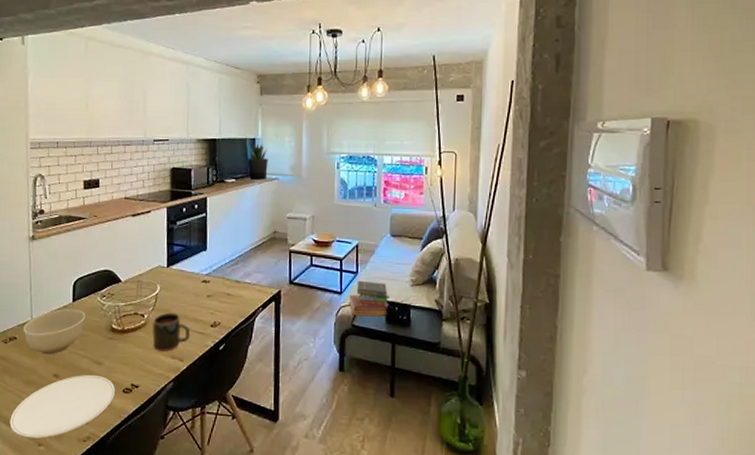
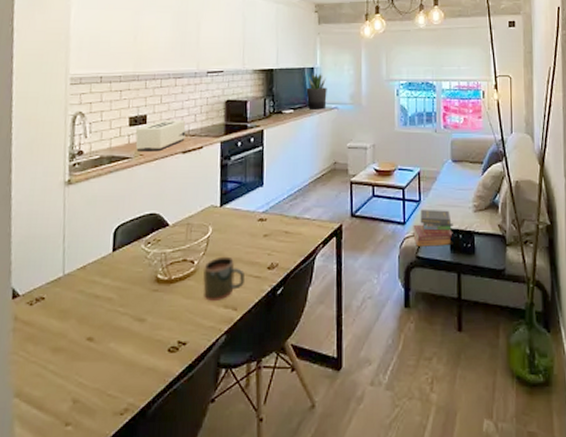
plate: present [9,374,115,439] -> none [31,334,159,417]
bowl: present [23,308,86,355] -> none [52,259,127,315]
toaster: none [90,185,135,213] -> present [135,120,186,152]

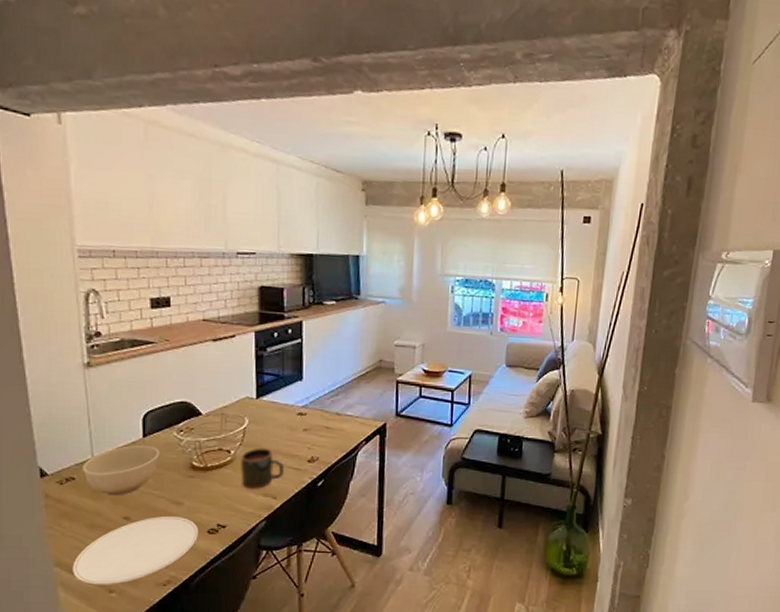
plate: none [31,334,159,417] -> present [72,515,198,585]
bowl: none [52,259,127,315] -> present [82,444,160,496]
toaster: present [135,120,186,152] -> none [159,304,215,337]
planter: present [306,71,327,110] -> none [350,260,374,303]
books: present [413,209,455,247] -> none [460,412,503,450]

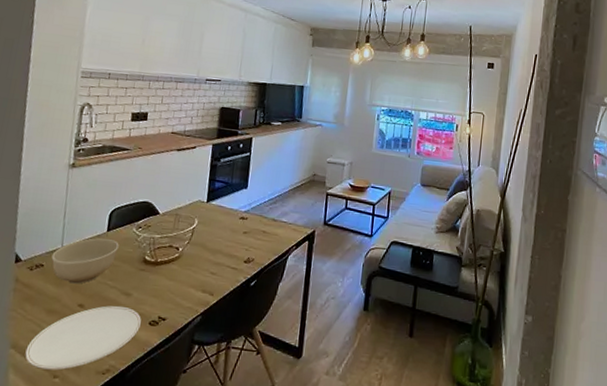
mug: present [241,447,284,489] -> none [185,246,223,285]

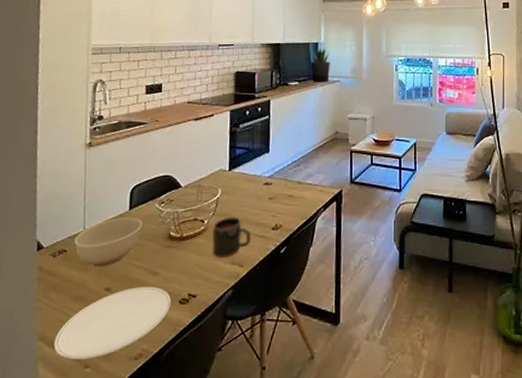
mug: none [185,246,223,285] -> present [212,217,251,257]
planter: none [294,89,314,125] -> present [310,46,330,82]

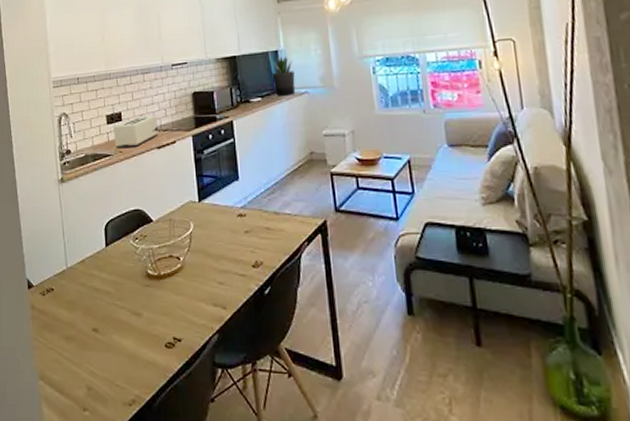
plate: present [53,286,171,360] -> none [53,327,157,403]
bowl: present [74,217,143,267] -> none [59,254,120,307]
toaster: none [151,89,198,118] -> present [114,115,159,149]
mug: present [212,217,251,257] -> none [190,253,230,298]

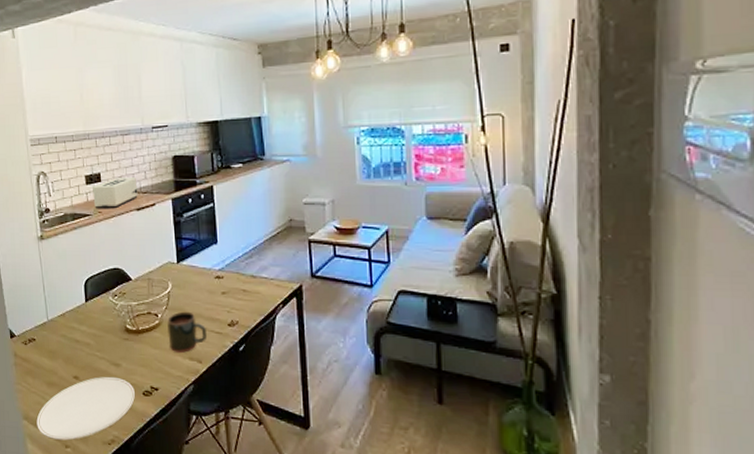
plate: none [53,327,157,403] -> present [36,376,135,441]
mug: none [190,253,230,298] -> present [167,311,207,353]
planter: present [272,55,296,96] -> none [254,121,278,163]

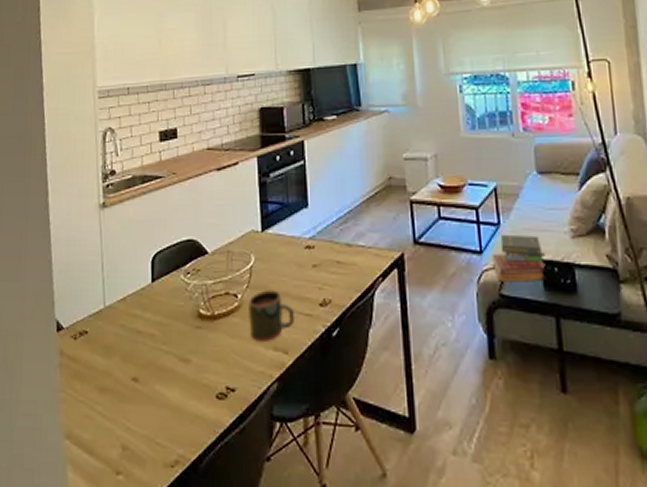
plate: present [36,376,135,441] -> none [81,376,206,465]
toaster: present [93,177,138,209] -> none [167,133,219,170]
books: none [382,271,432,313] -> present [492,234,549,282]

